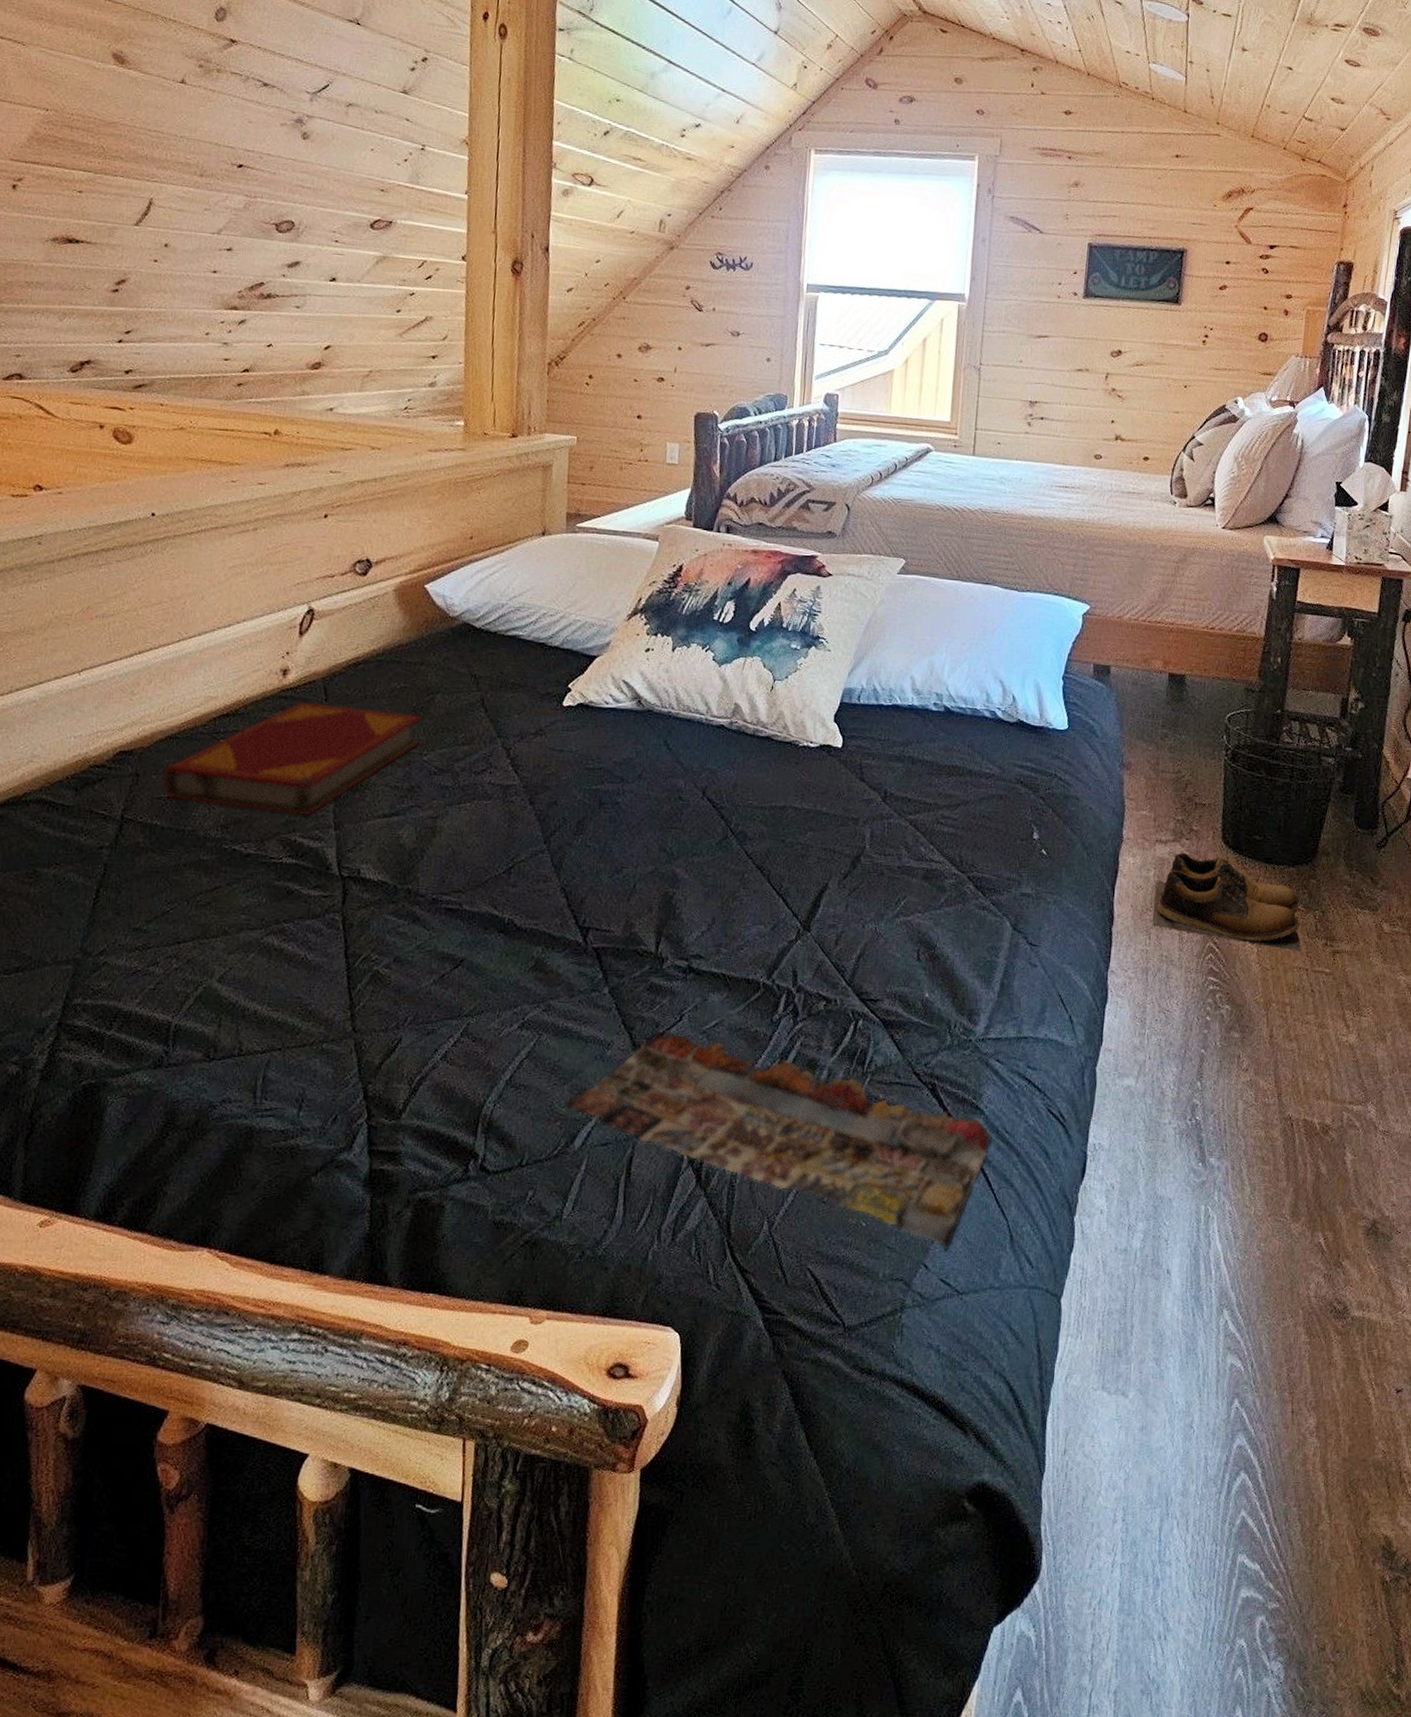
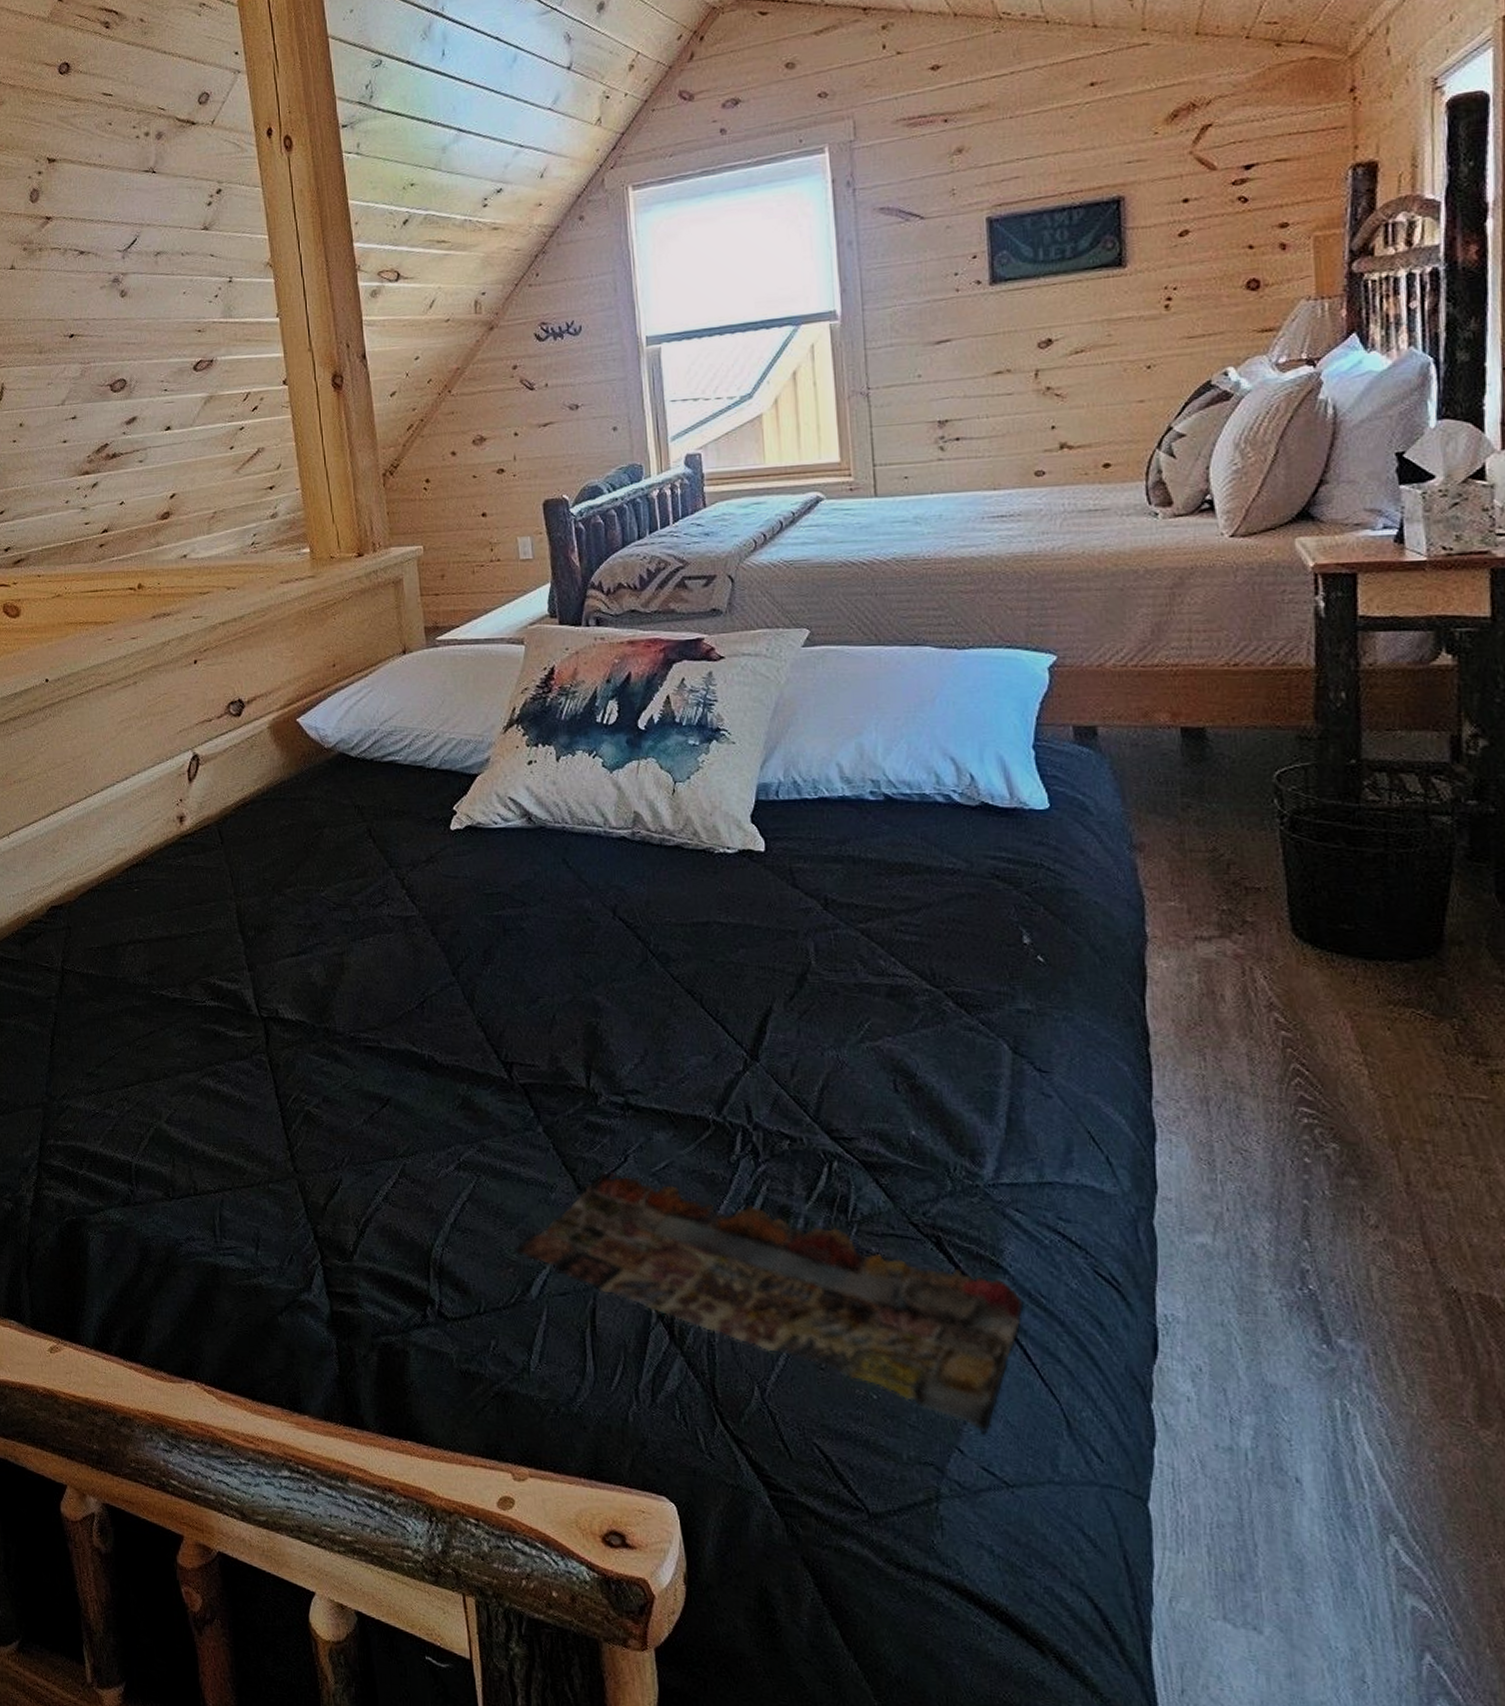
hardback book: present [163,701,423,815] -> none [92,846,317,958]
shoes: present [1152,852,1302,952] -> none [1202,950,1440,1074]

